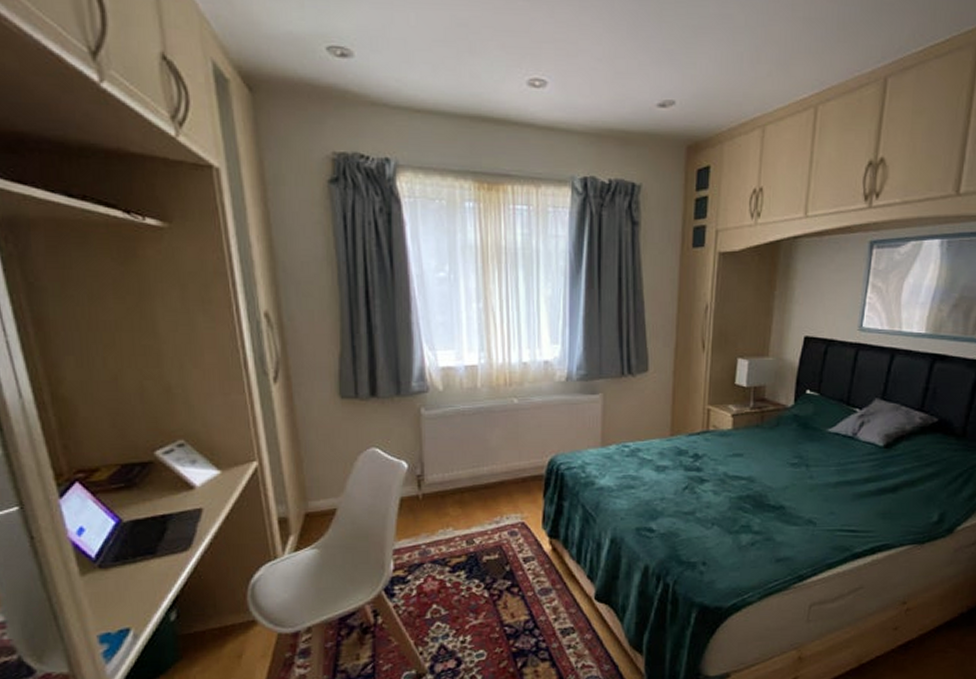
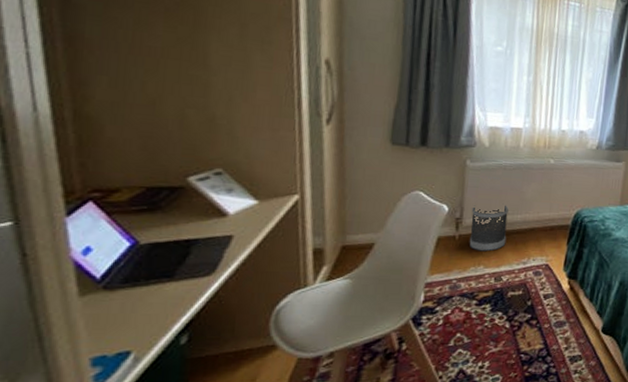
wastebasket: none [433,455,474,511] -> present [469,203,509,252]

